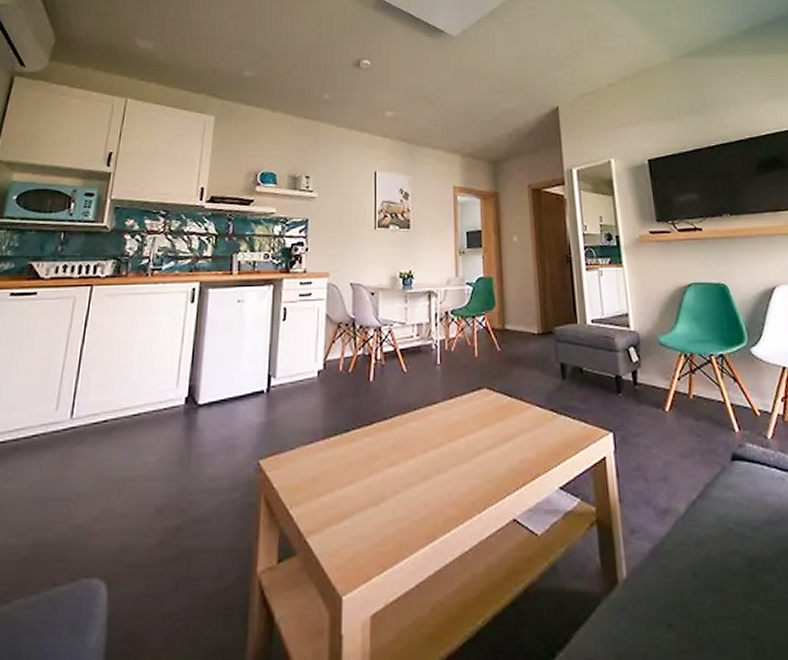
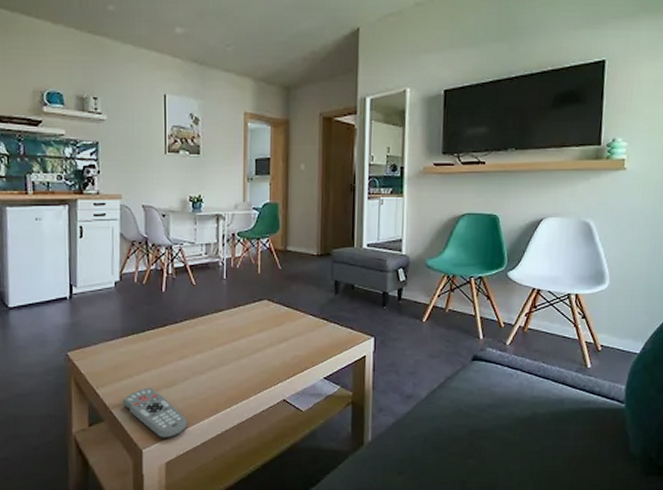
remote control: none [320,505,399,580] -> present [122,387,188,439]

